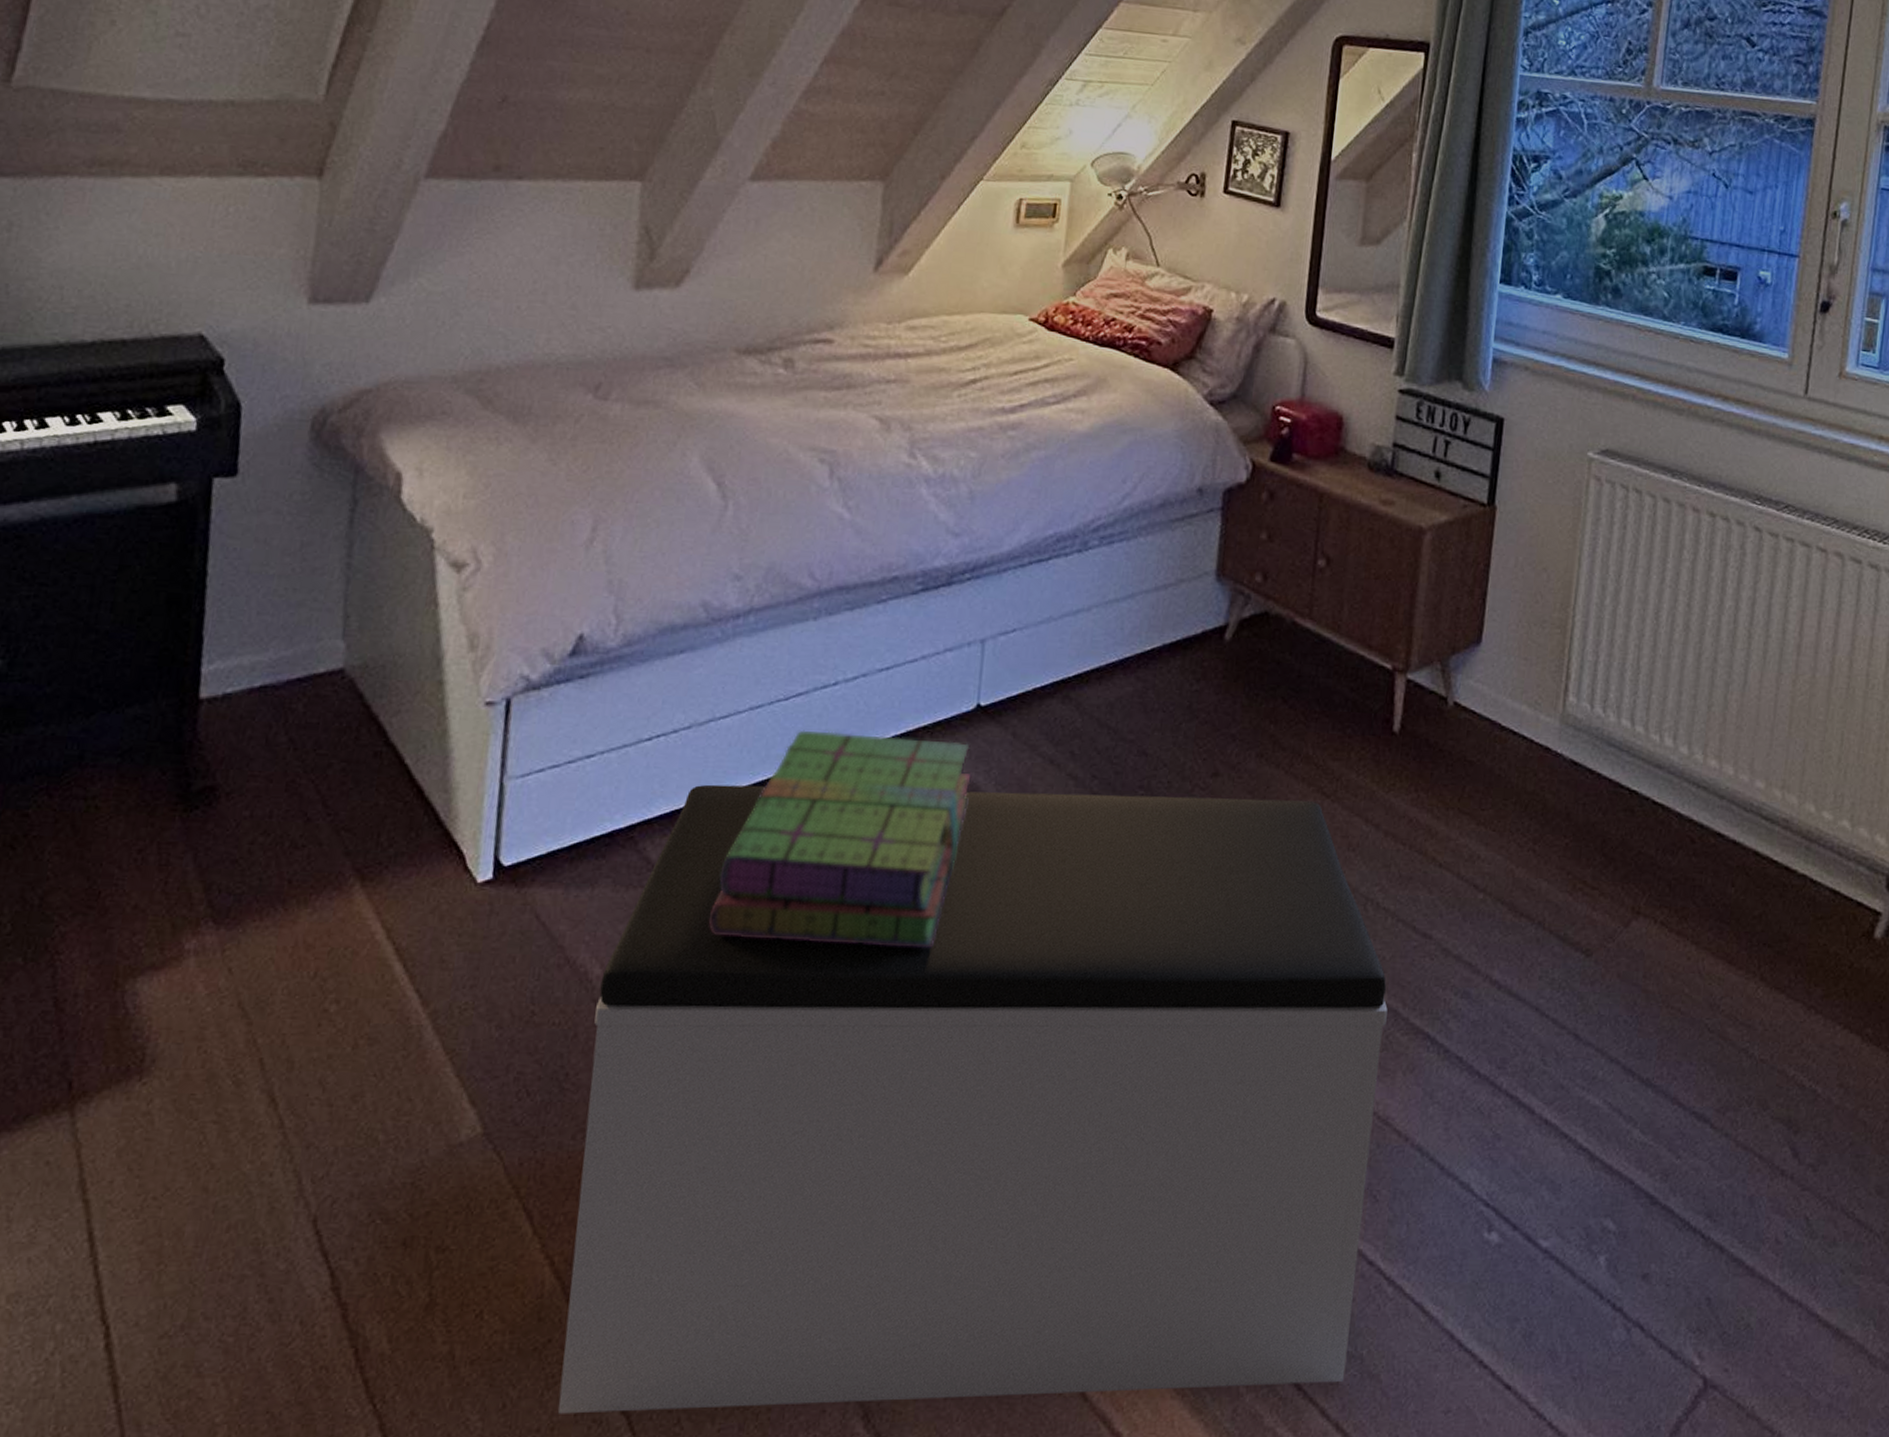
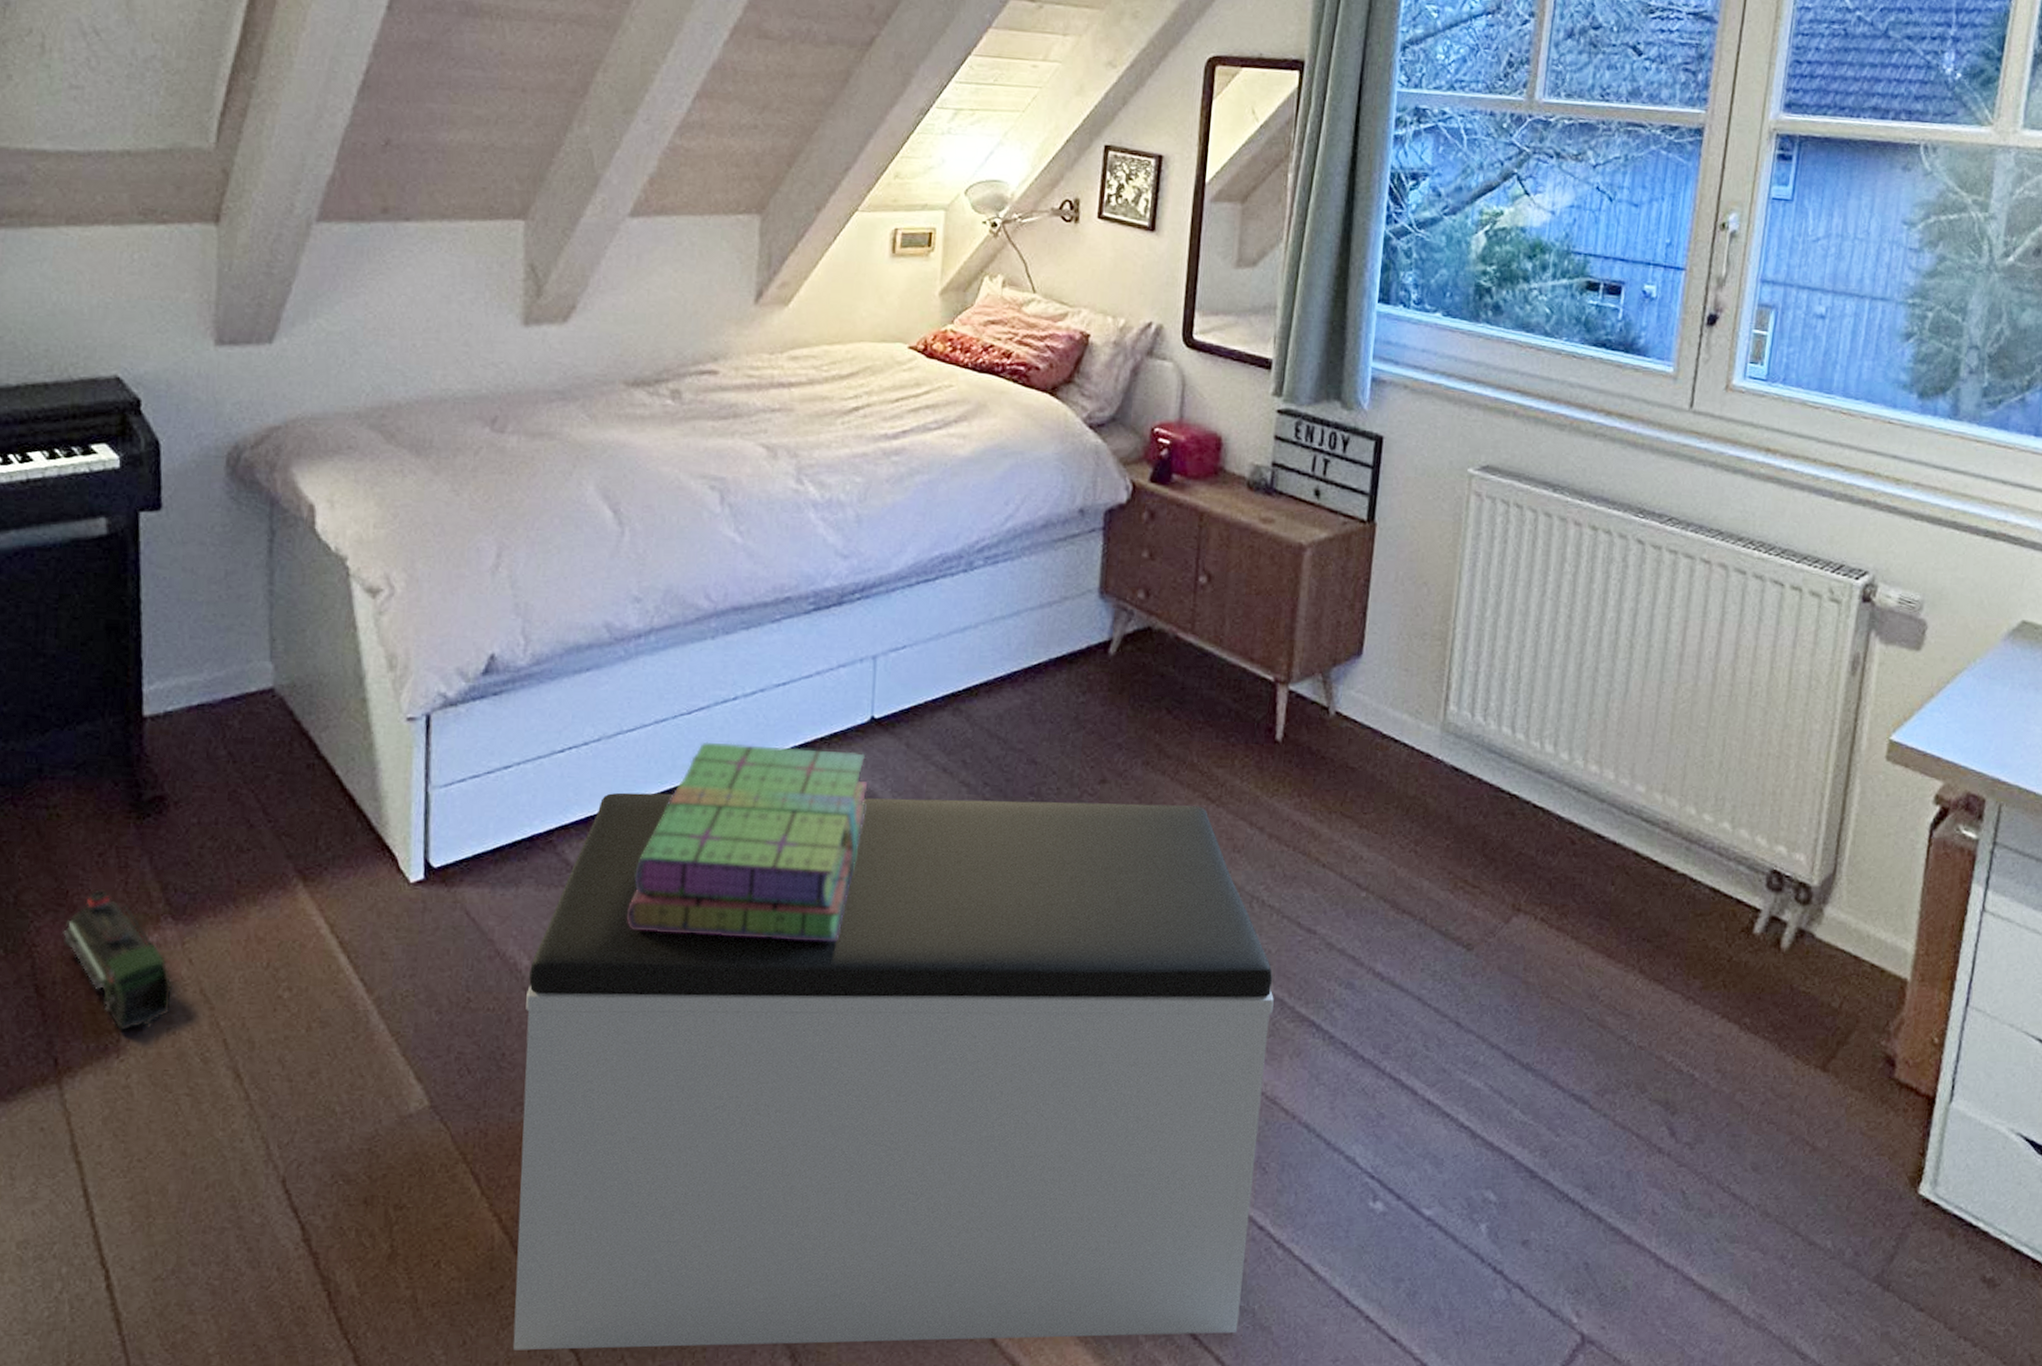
toy train: none [89,890,208,1050] -> present [62,890,172,1031]

